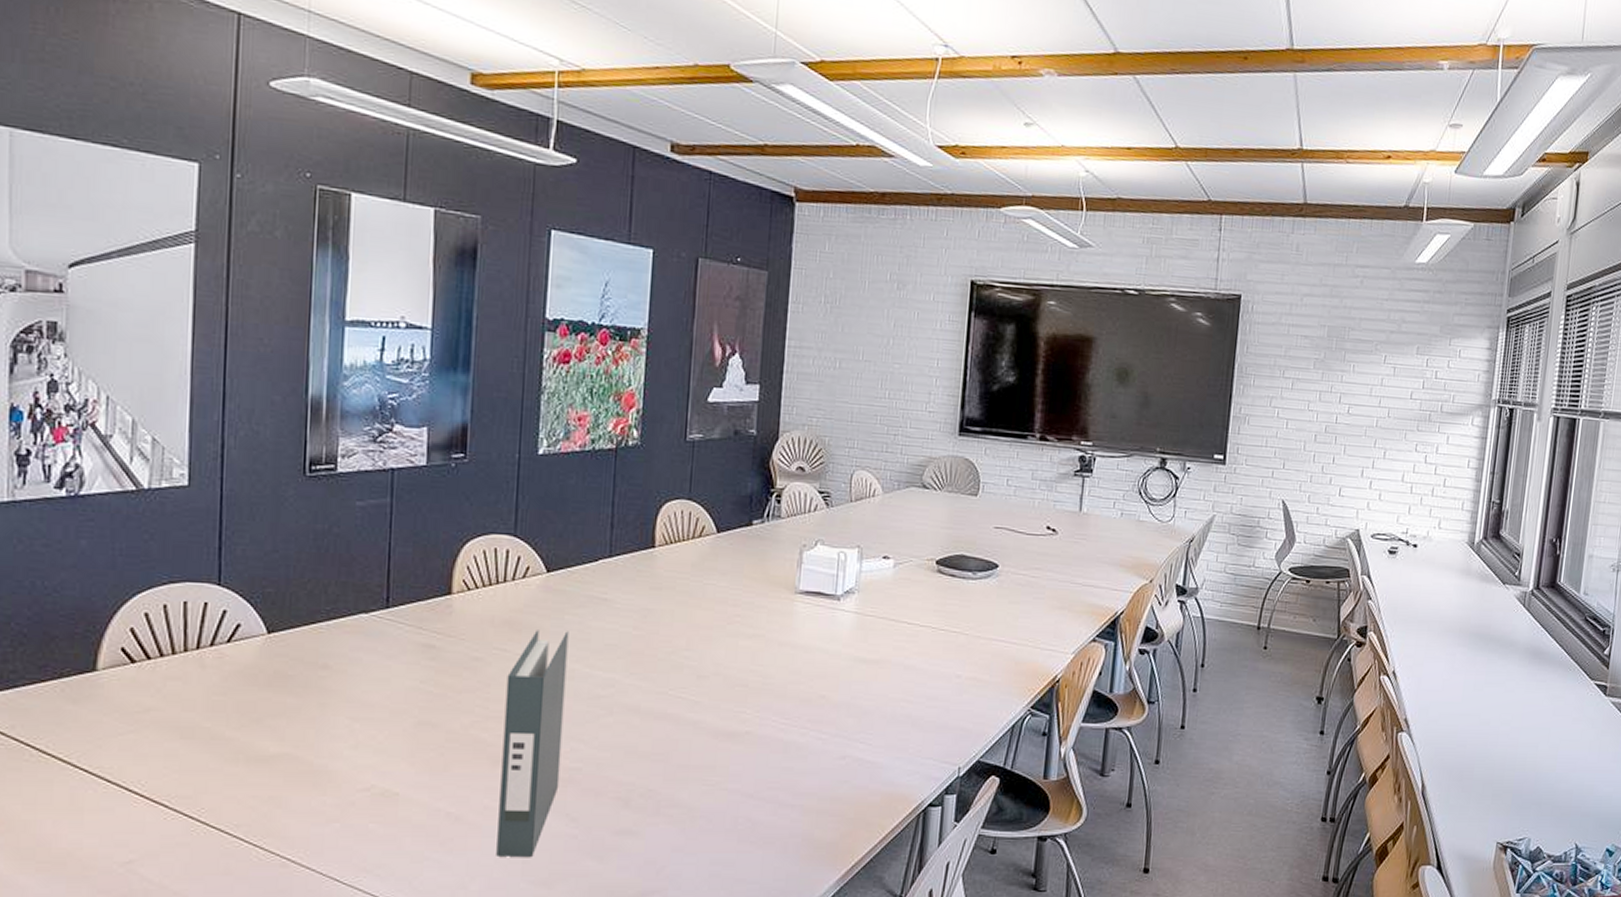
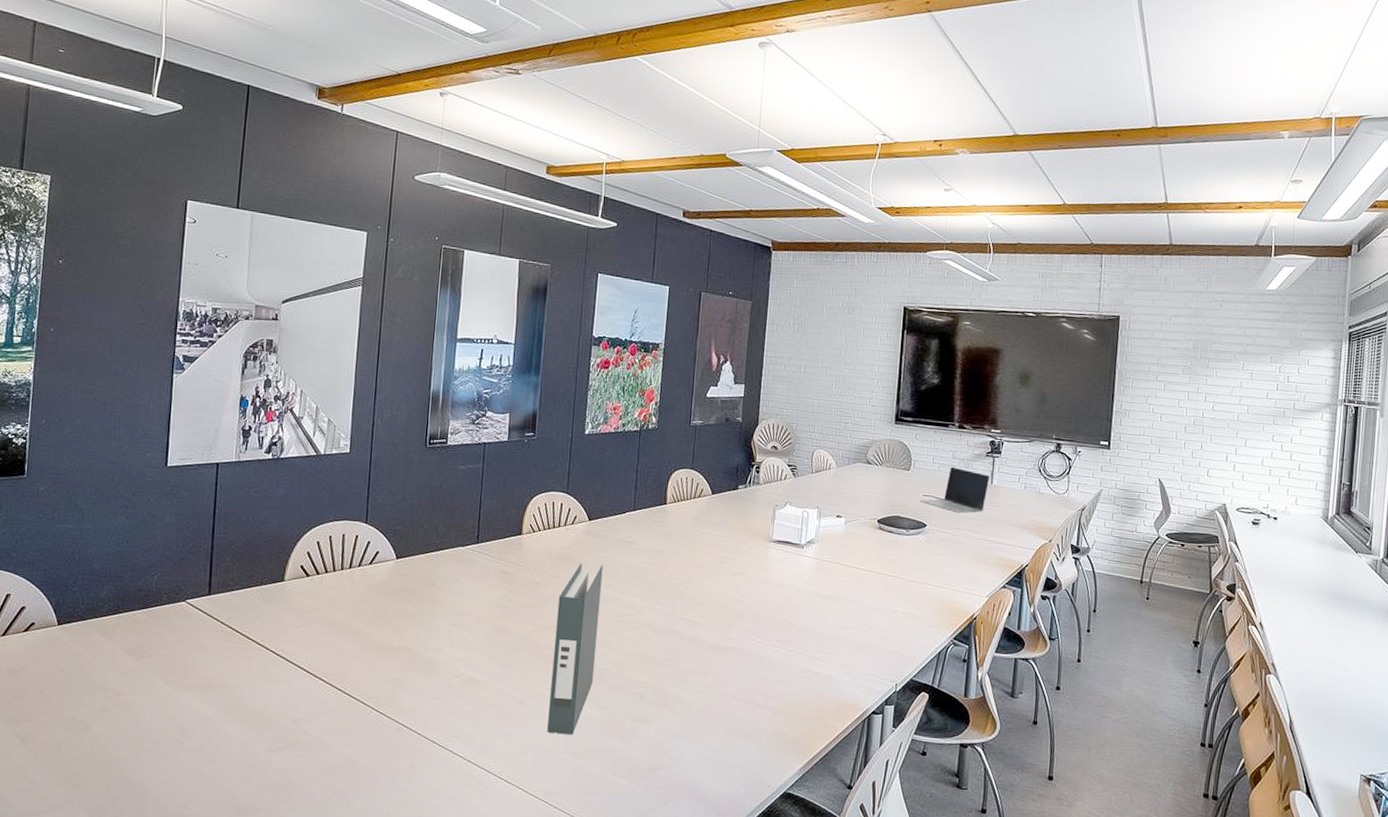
laptop: none [989,490,1079,550] -> present [919,466,991,514]

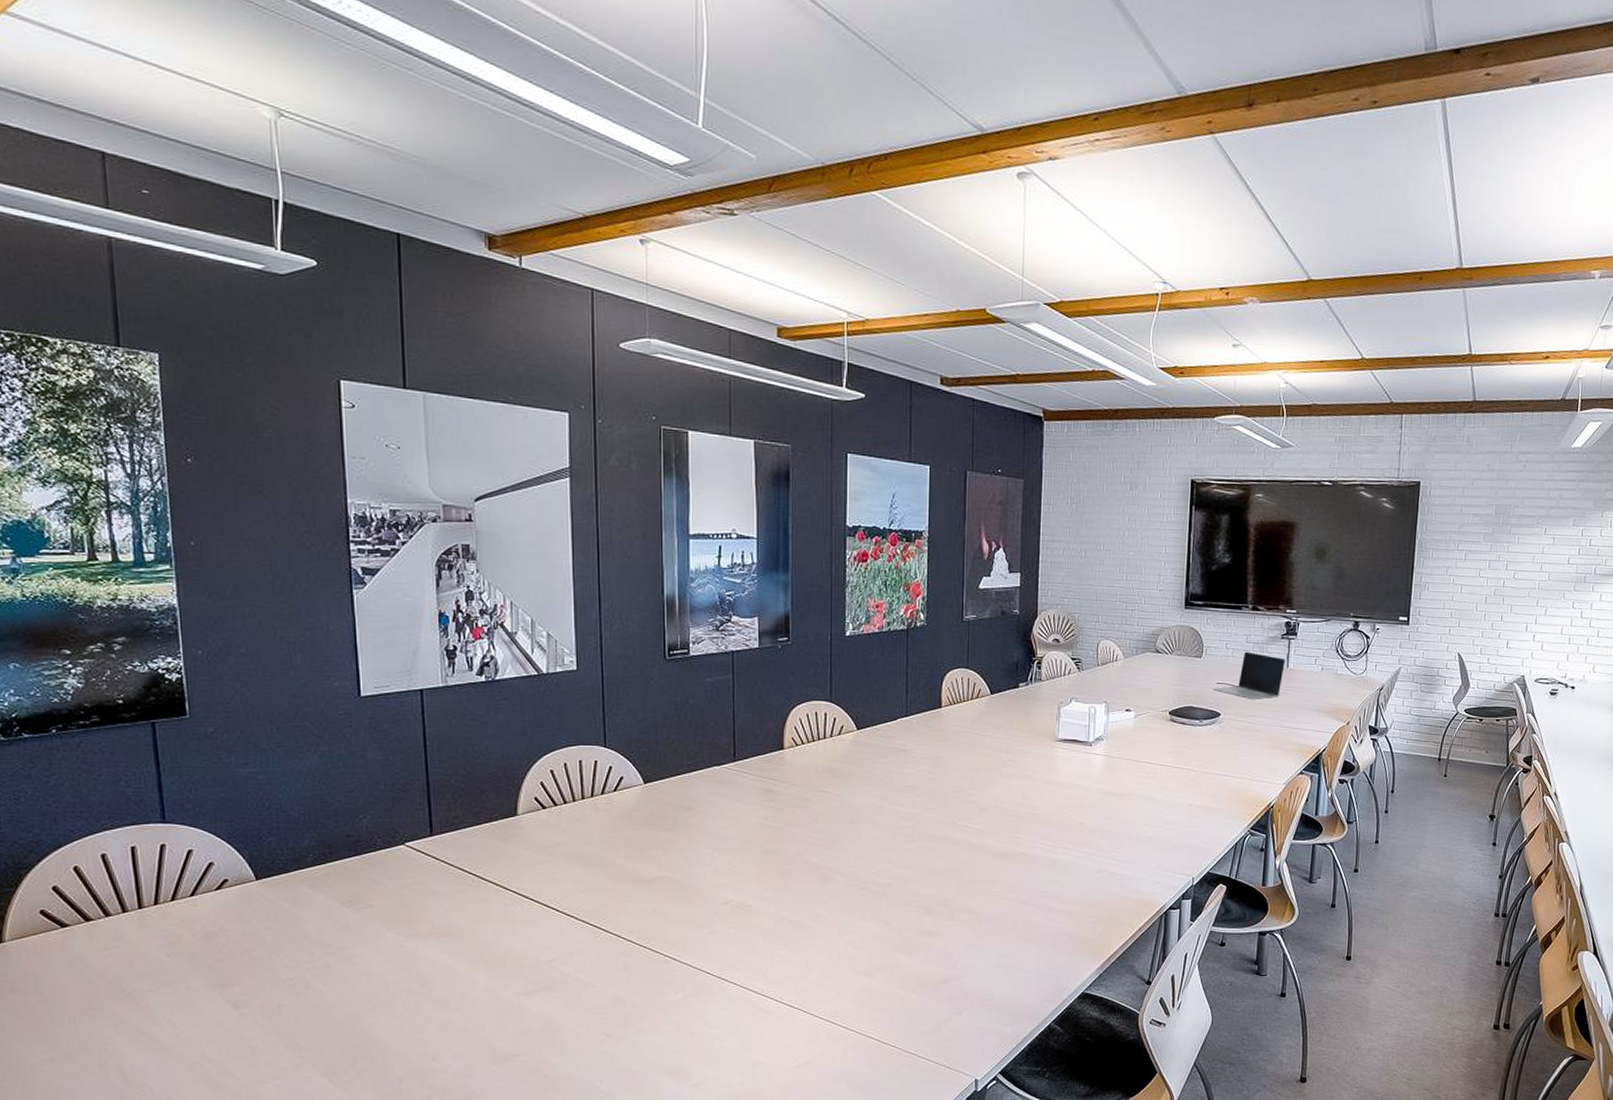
binder: present [547,563,603,734] -> none [829,776,877,953]

